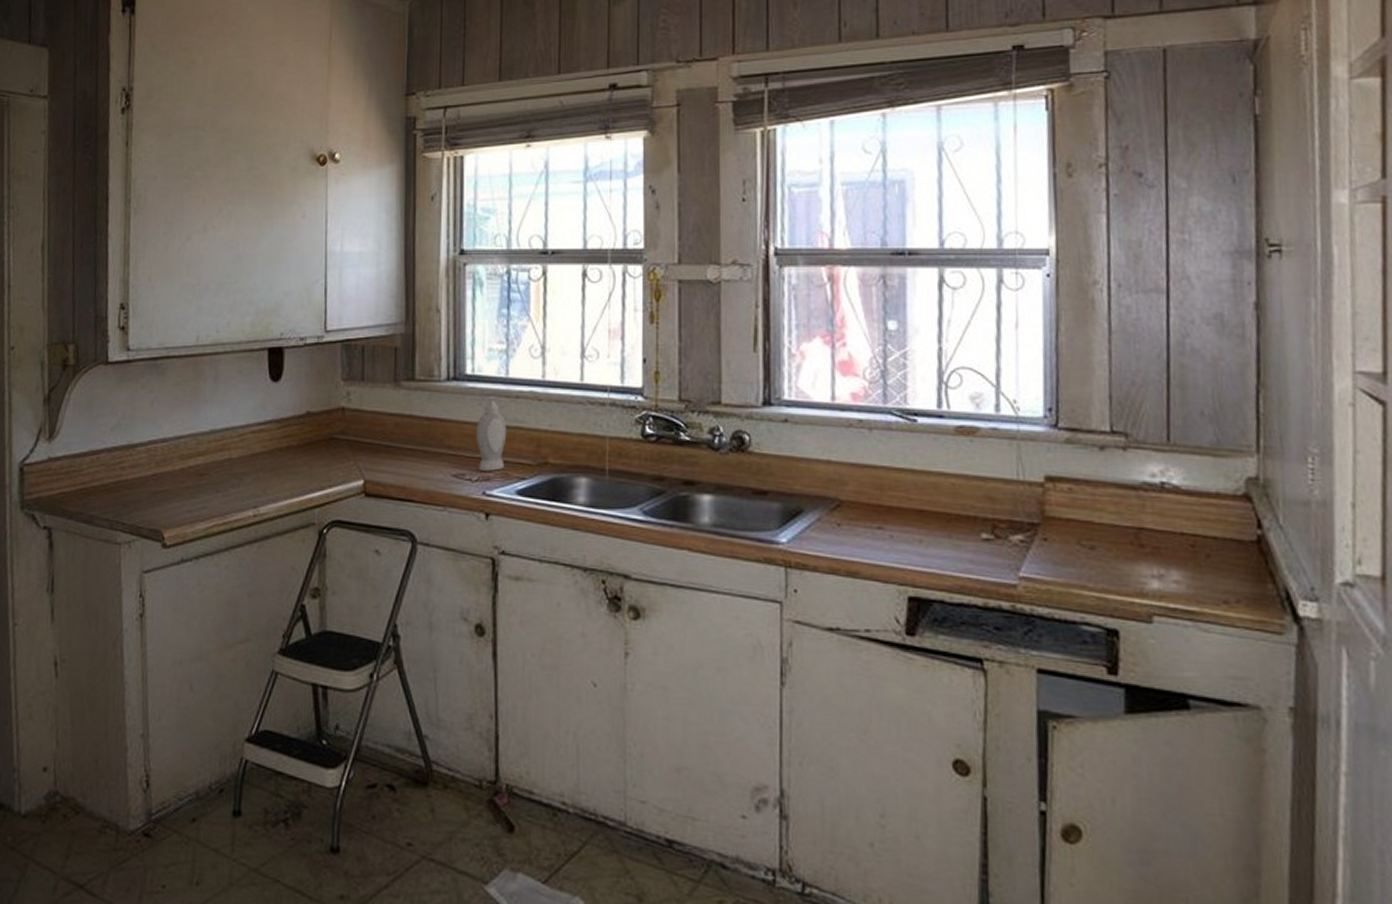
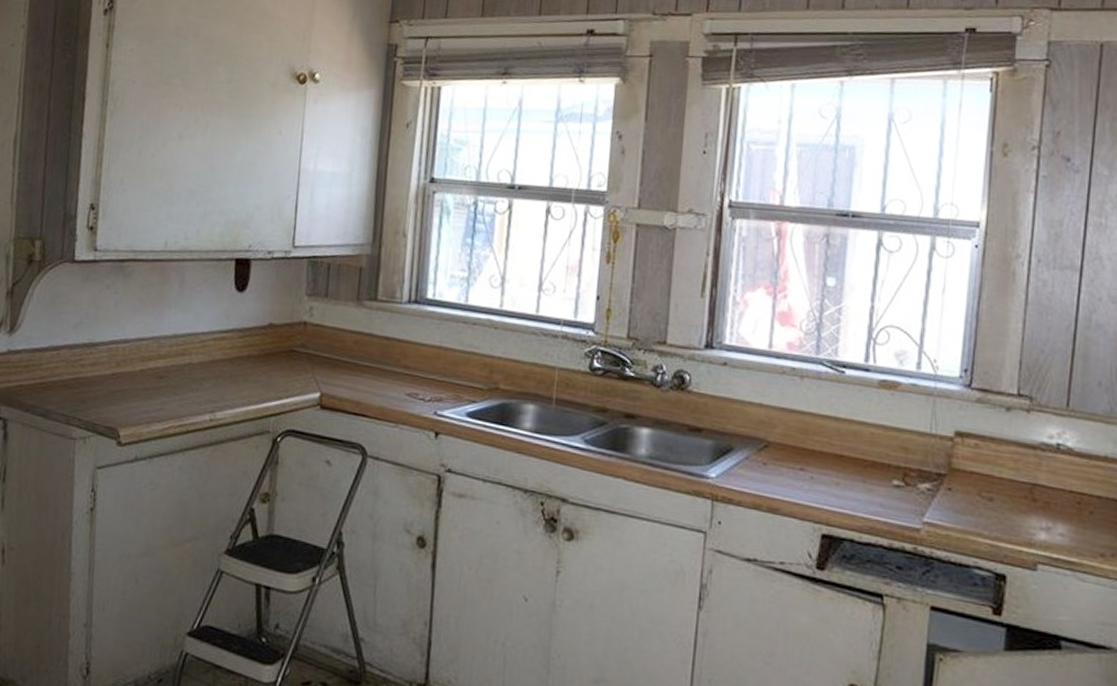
soap bottle: present [476,397,507,471] -> none [432,321,463,393]

